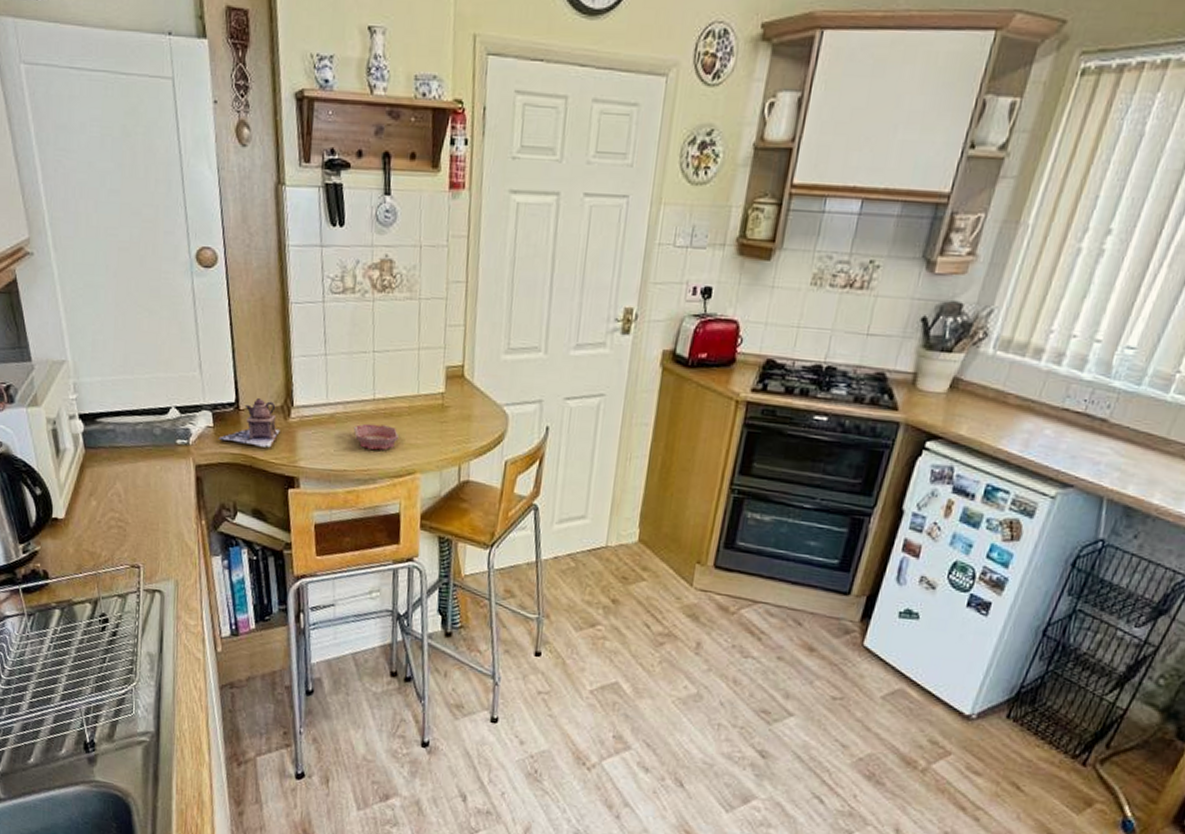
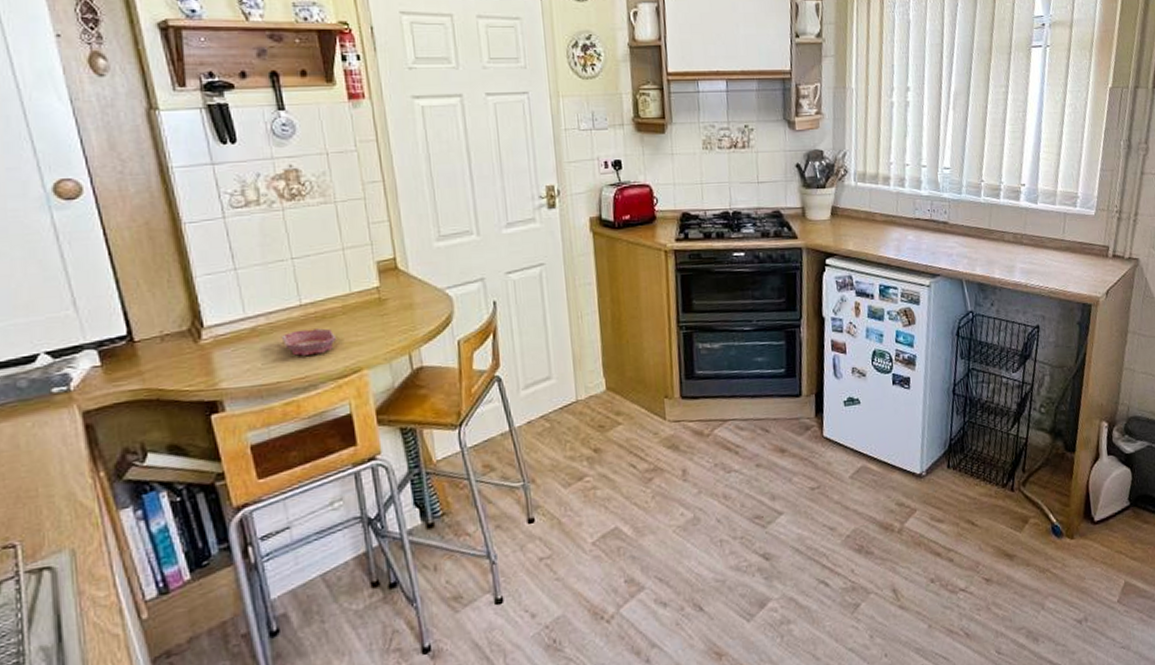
teapot: present [218,398,280,449] -> none [110,326,191,380]

